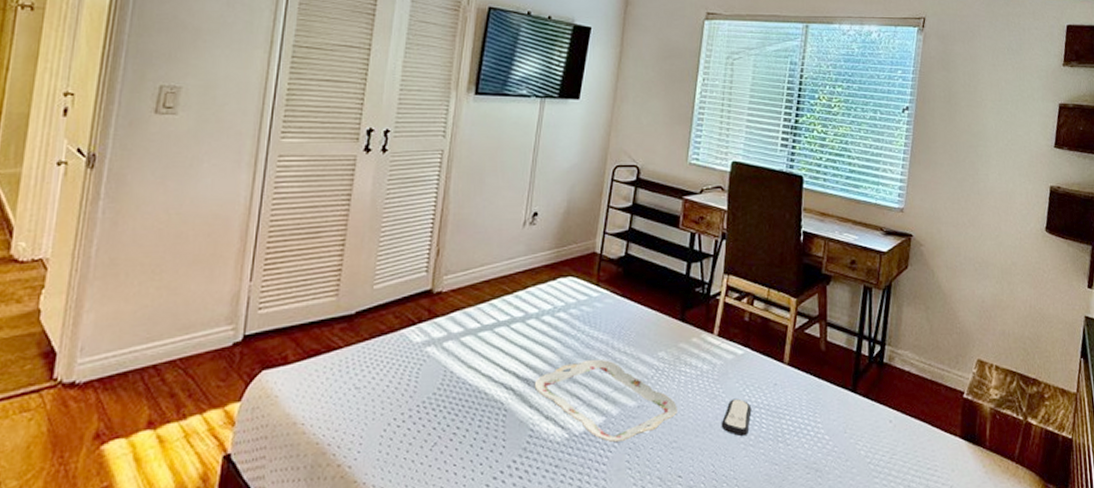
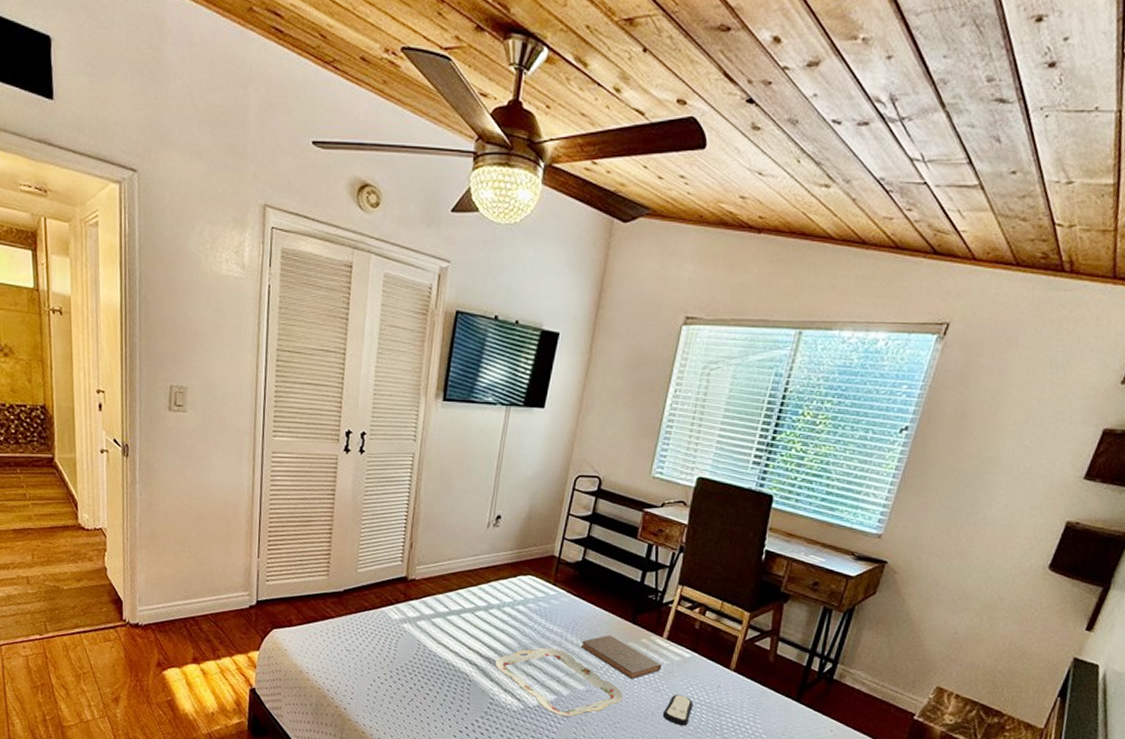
book: none [628,337,715,387] -> present [580,635,662,680]

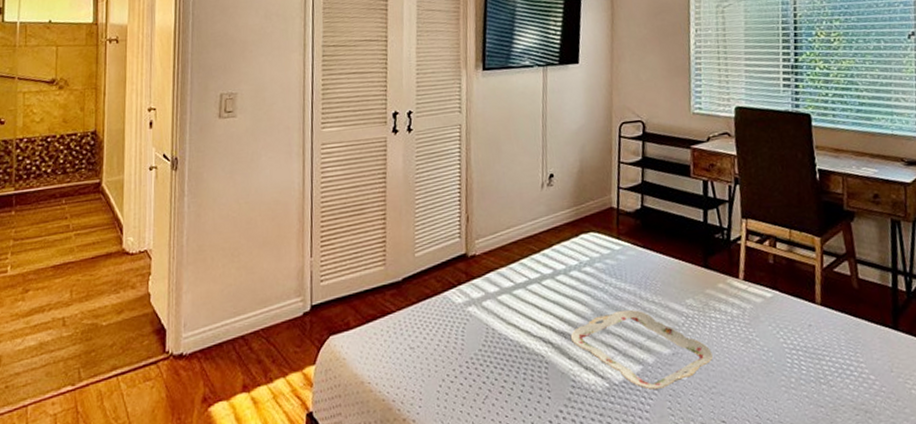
book: present [580,635,662,680] -> none [657,285,746,333]
remote control: present [662,694,694,726] -> none [758,341,789,380]

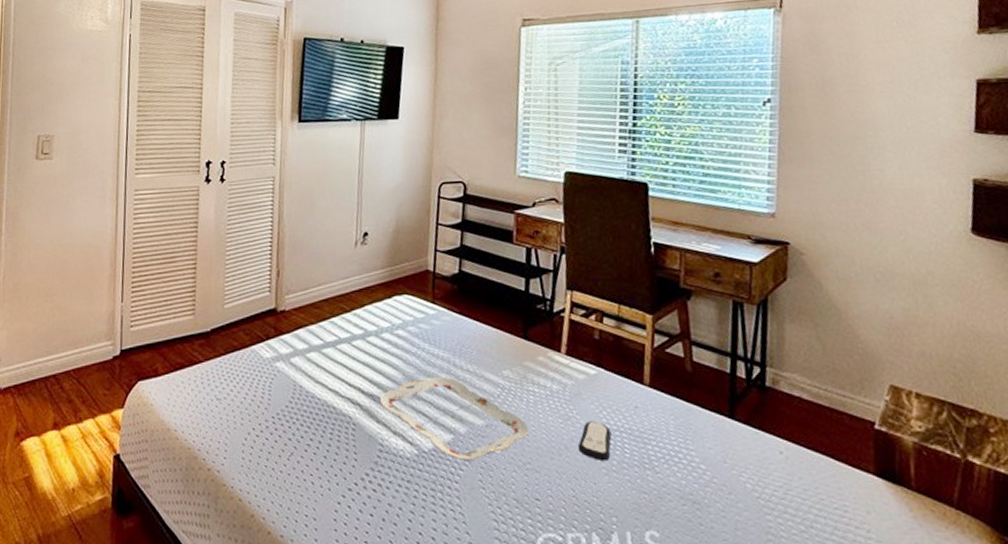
remote control: none [758,341,789,380] -> present [577,421,612,462]

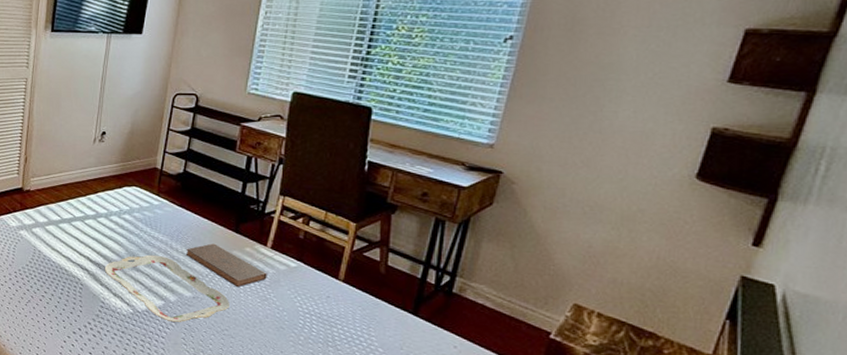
book: none [471,355,566,407] -> present [185,243,267,288]
remote control: present [577,421,612,462] -> none [271,303,302,336]

